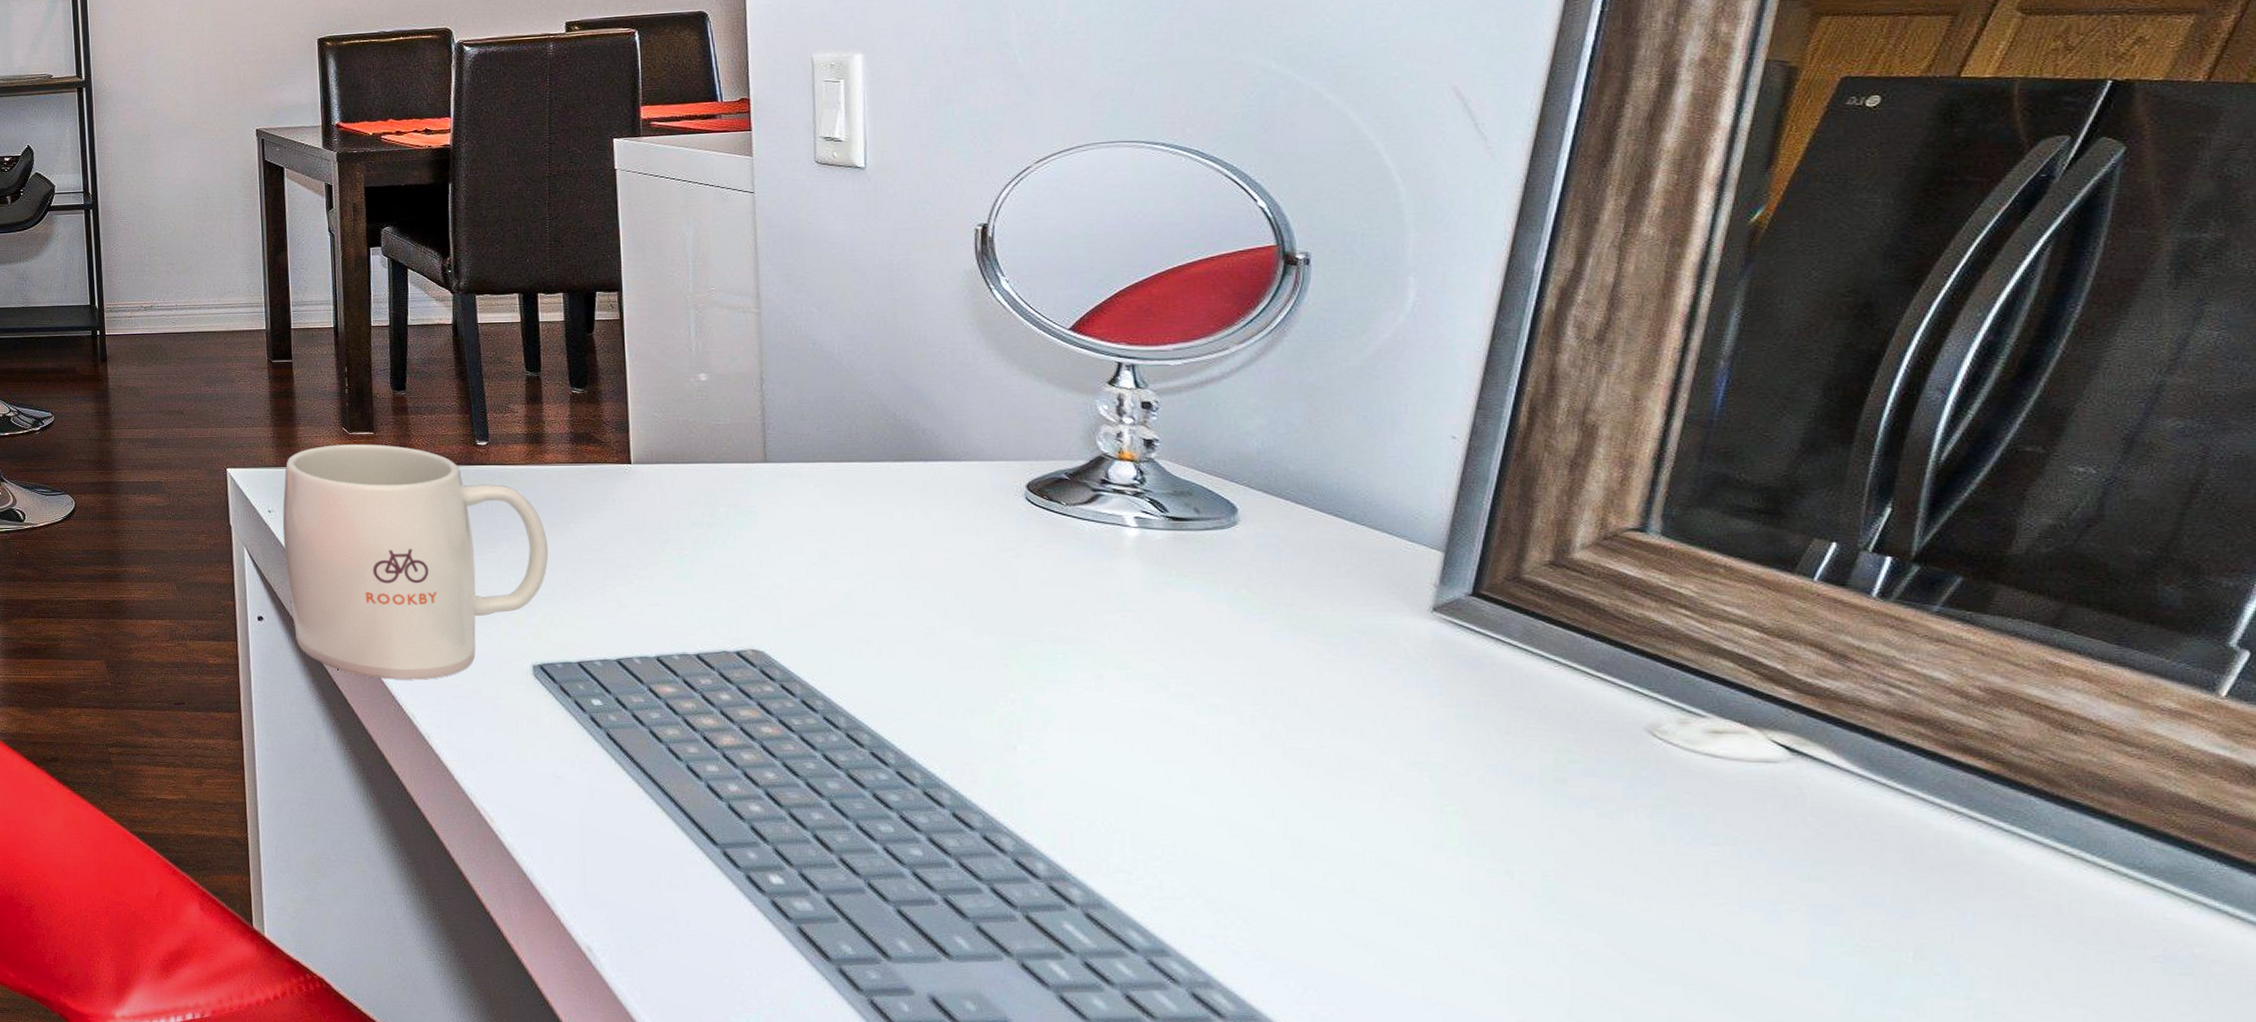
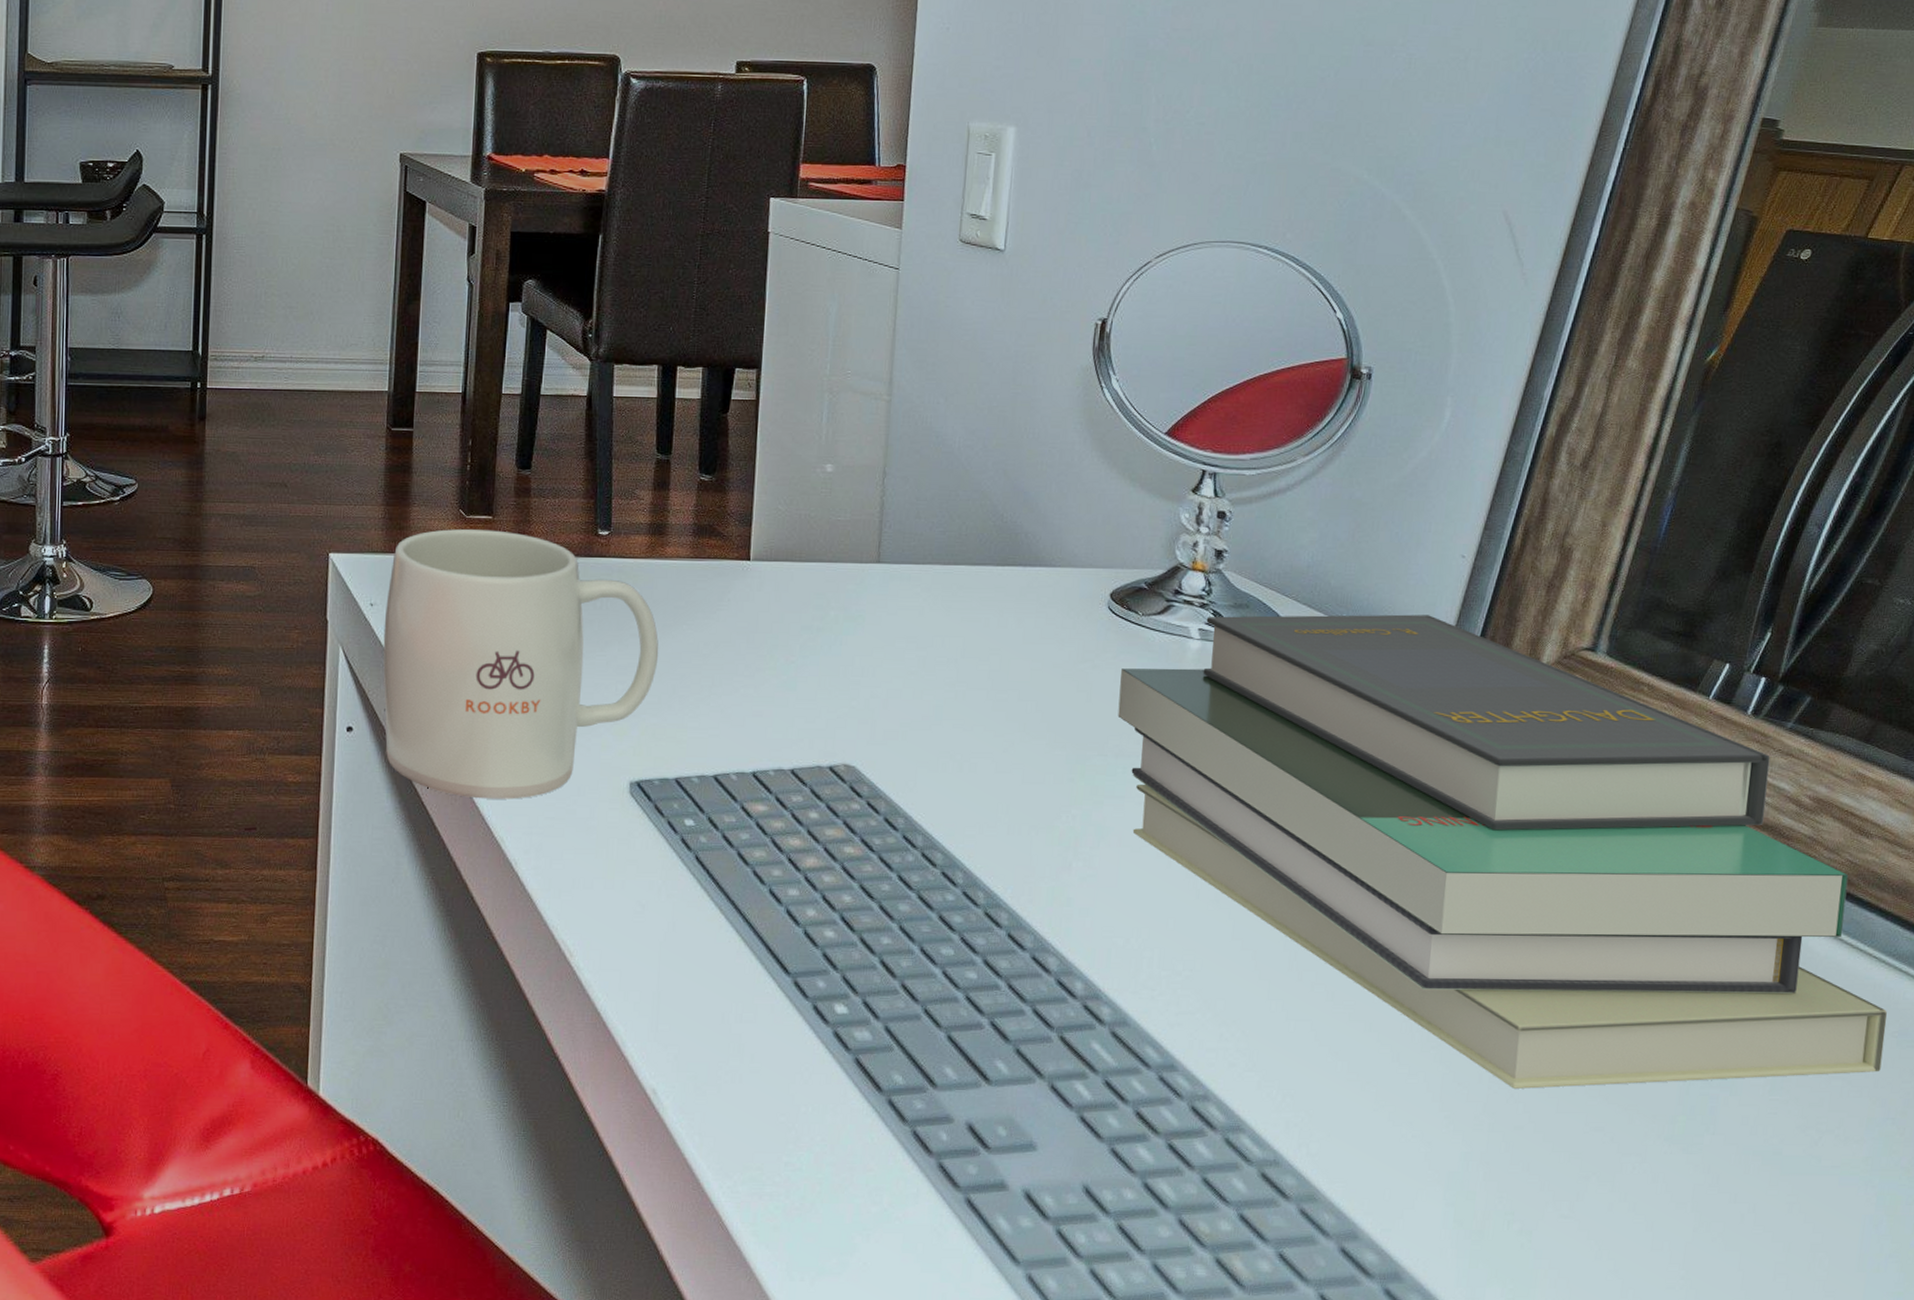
books: none [1049,498,2142,1002] -> present [1118,614,1887,1089]

